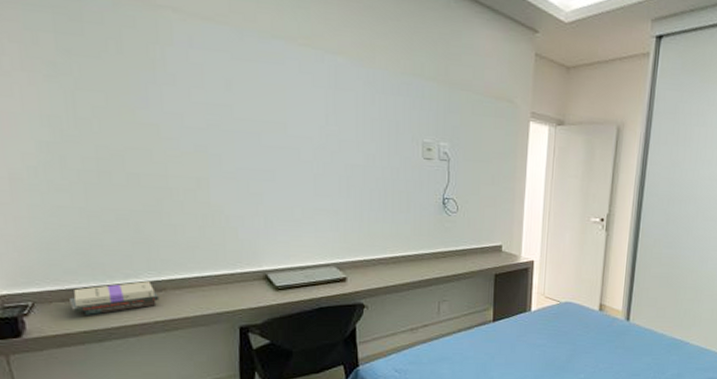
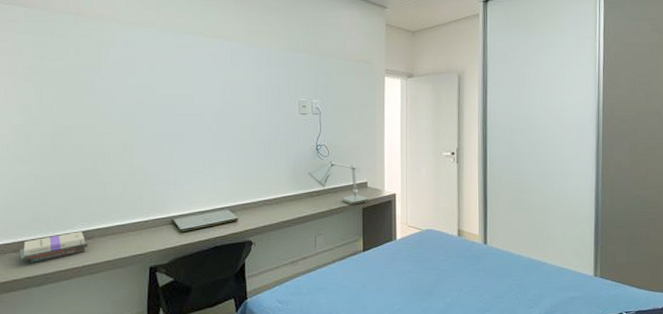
desk lamp: none [432,218,502,270] -> present [308,161,368,205]

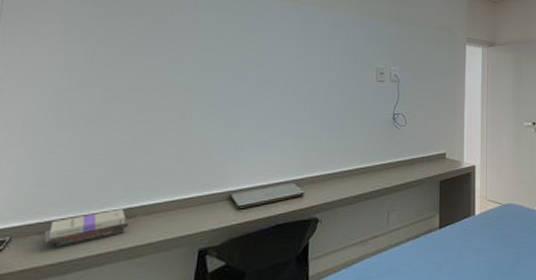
desk lamp: present [308,161,368,205] -> none [383,130,446,178]

